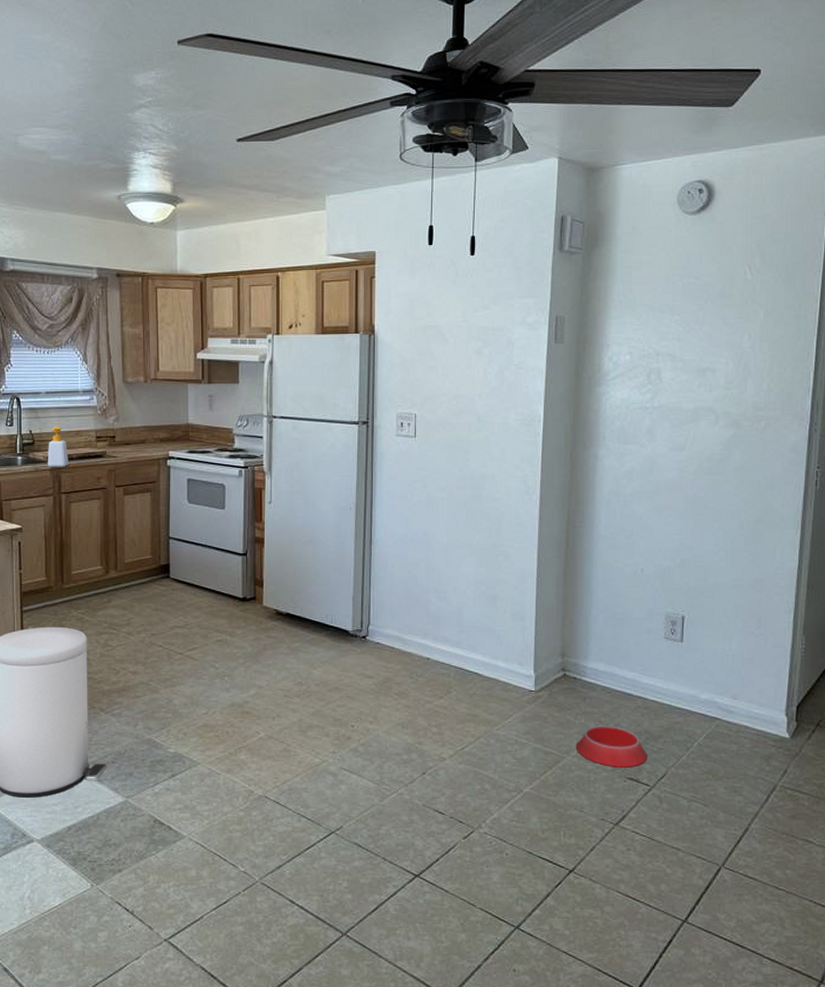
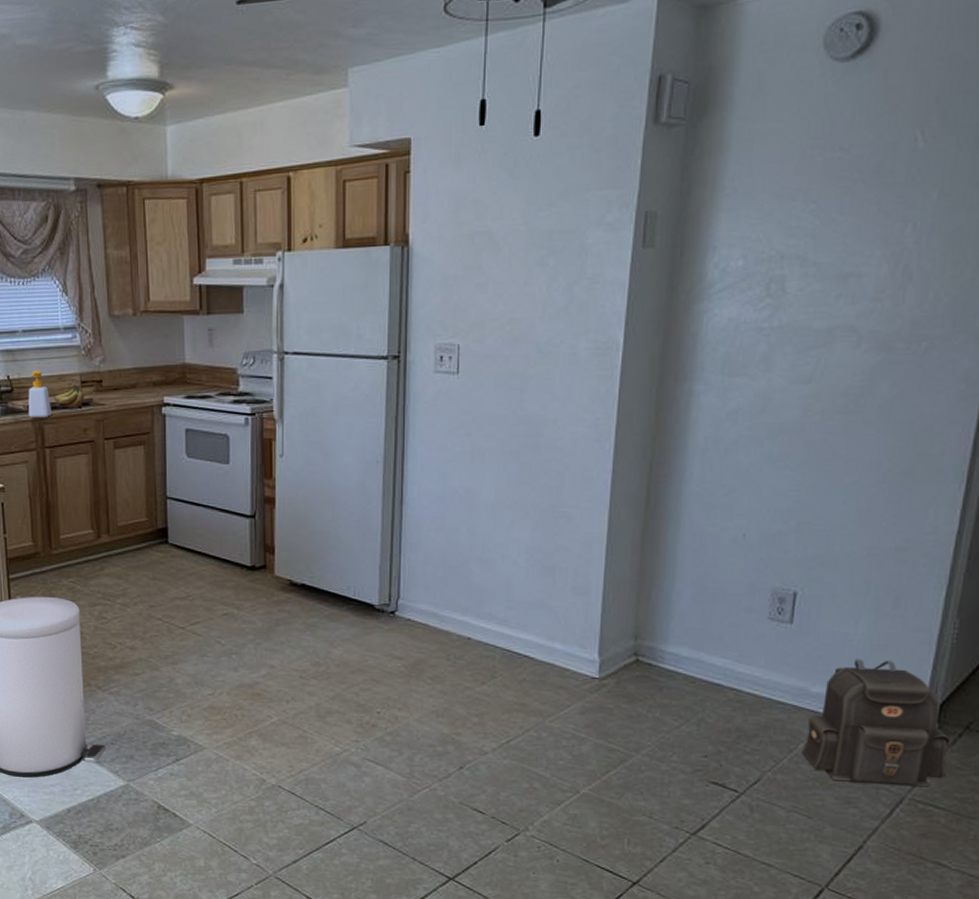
fruit: none [71,440,99,460] -> present [53,385,85,409]
pet bowl: present [575,726,648,768] -> none [647,720,738,770]
backpack: none [696,670,807,776] -> present [801,659,951,788]

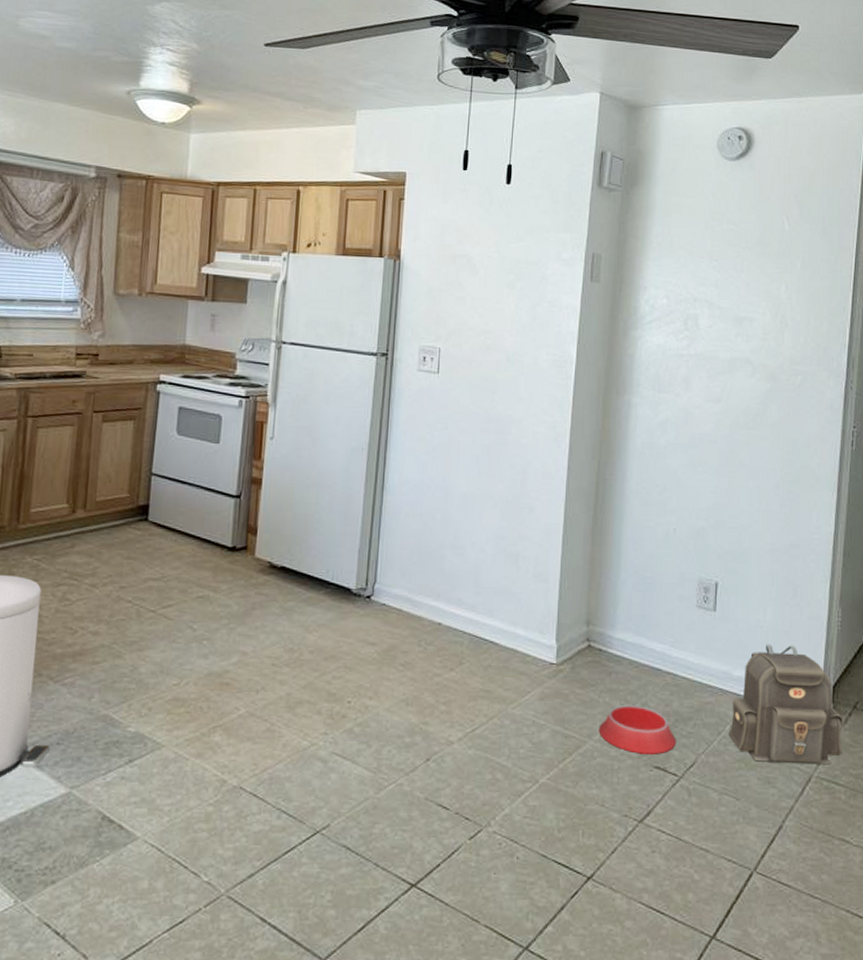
soap bottle: present [28,370,52,418] -> none [15,339,41,387]
fruit: present [53,385,85,409] -> none [44,357,79,380]
pet bowl: none [647,720,738,770] -> present [598,705,676,755]

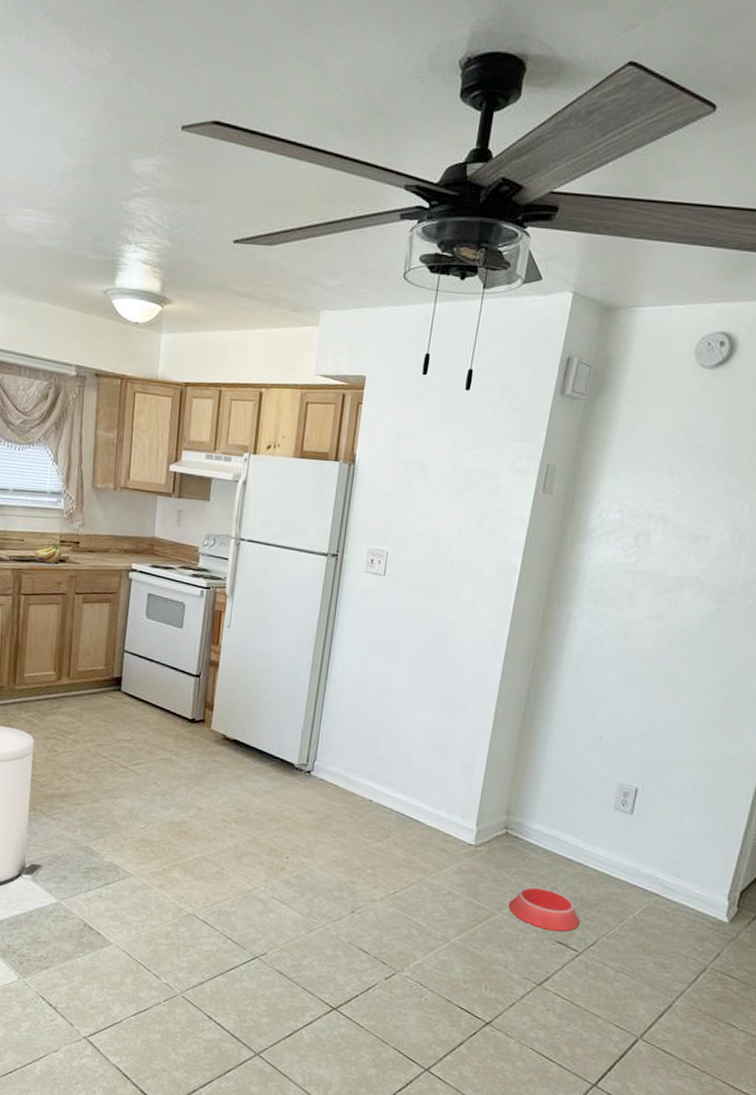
fruit: none [44,357,79,380] -> present [34,543,62,564]
backpack: present [728,644,843,765] -> none [630,848,746,960]

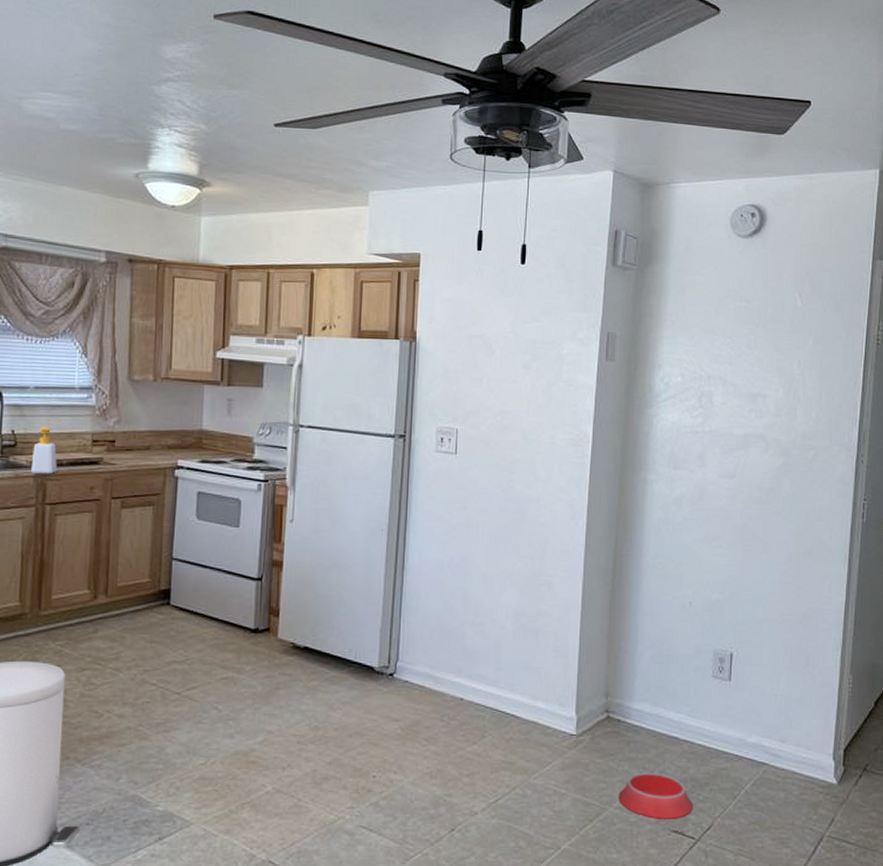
soap bottle: none [10,525,31,568] -> present [31,426,57,474]
fruit: present [34,543,62,564] -> none [60,444,95,467]

